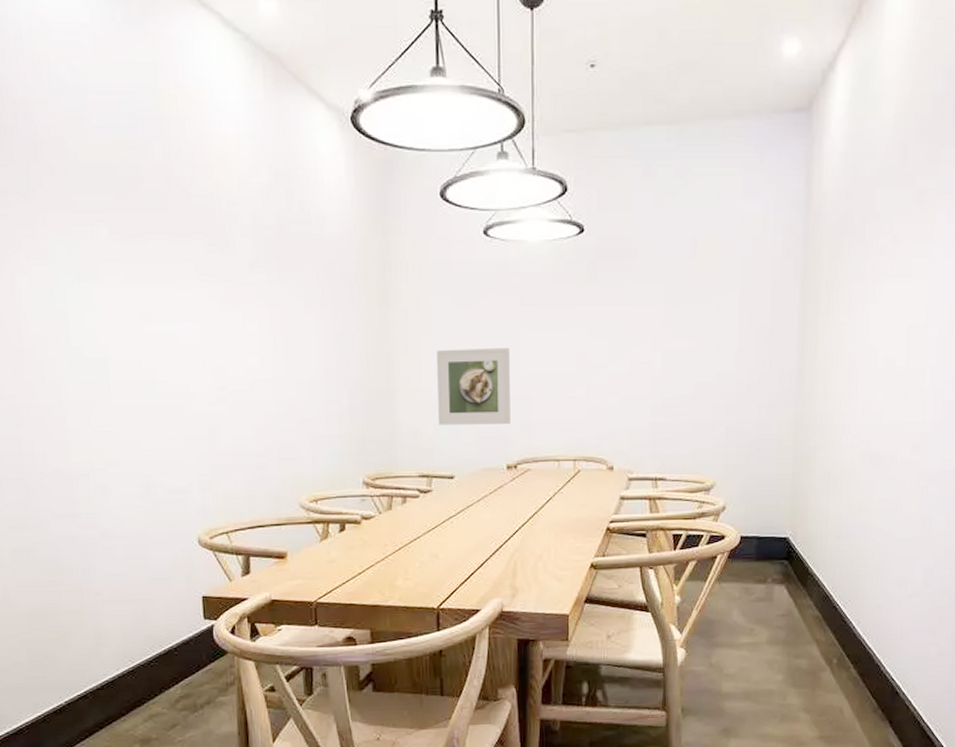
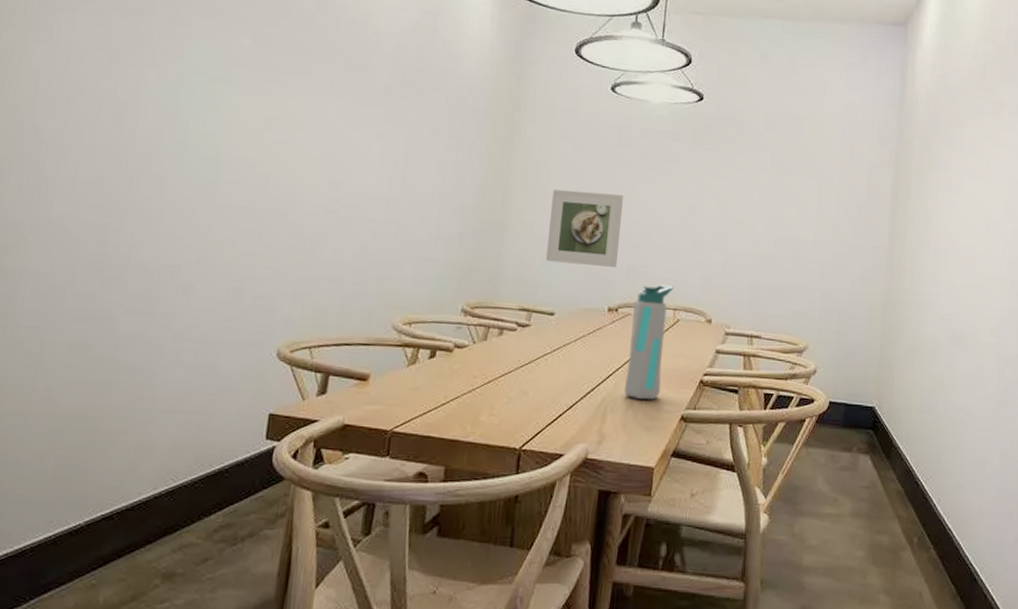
water bottle: none [531,436,572,551] -> present [623,285,674,400]

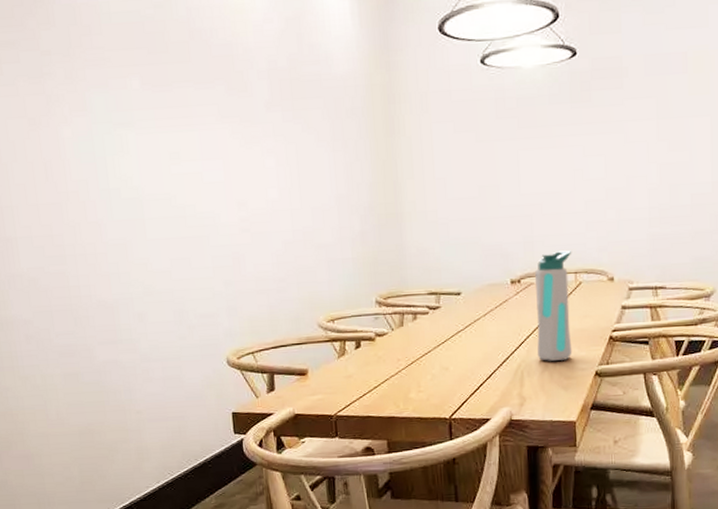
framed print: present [546,190,623,267] -> none [440,169,513,245]

